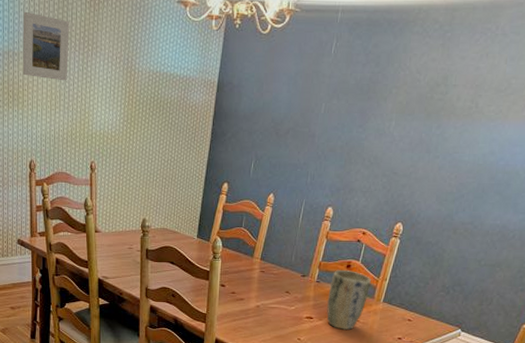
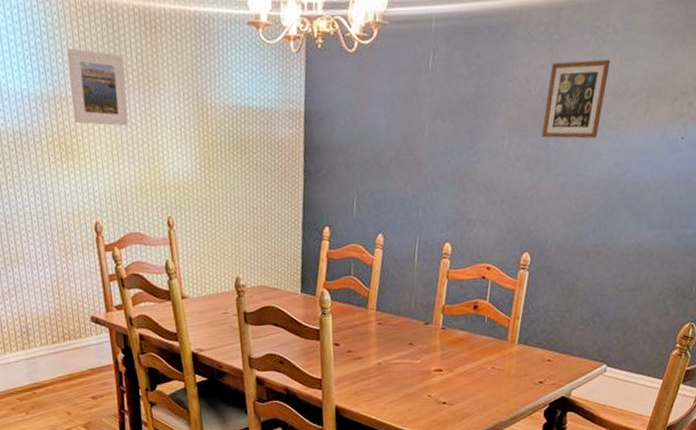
plant pot: present [326,270,371,331] -> none [456,312,502,380]
picture frame: none [426,58,496,127] -> present [542,59,610,139]

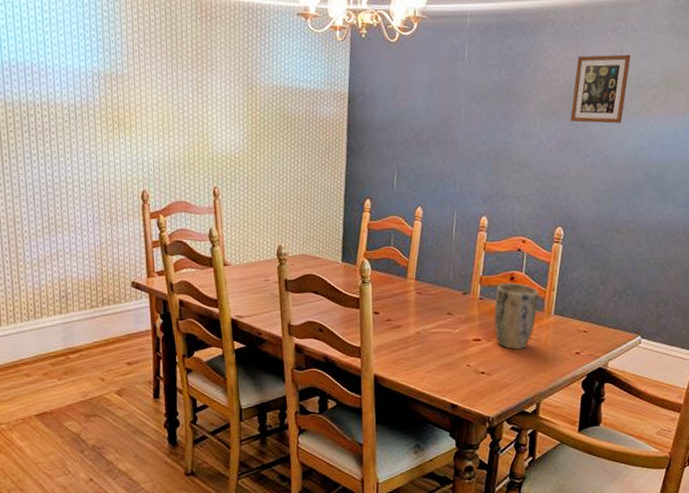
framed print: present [67,48,129,126] -> none [126,31,181,102]
plant pot: none [456,312,502,380] -> present [493,283,539,351]

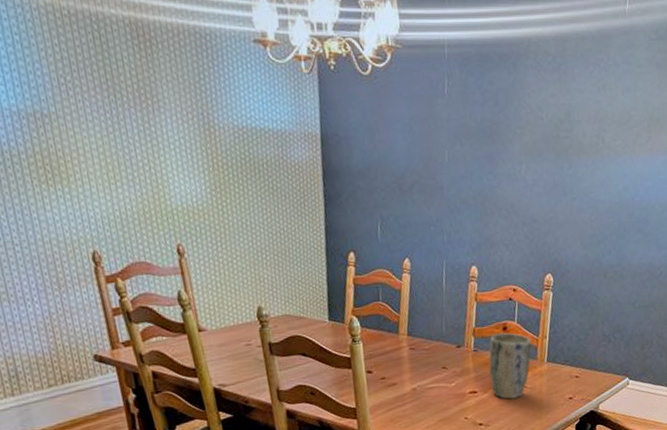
picture frame: present [570,54,631,124] -> none [556,90,614,165]

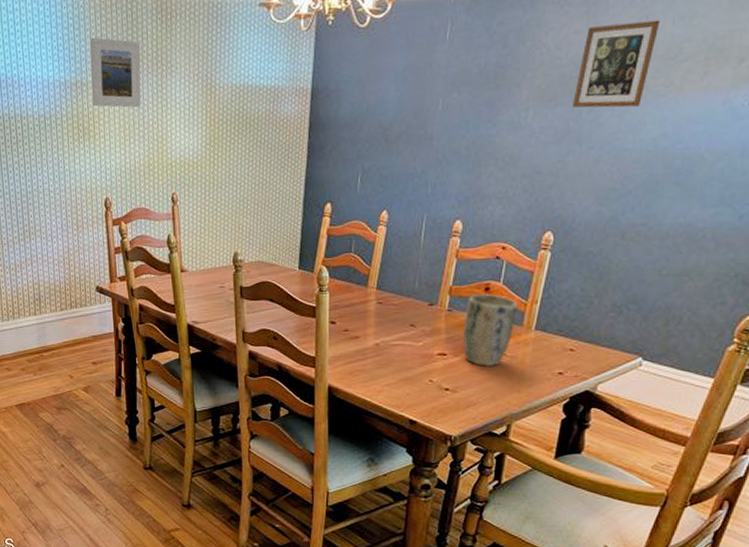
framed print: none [46,59,126,147] -> present [90,37,141,108]
picture frame: none [556,90,614,165] -> present [573,19,660,108]

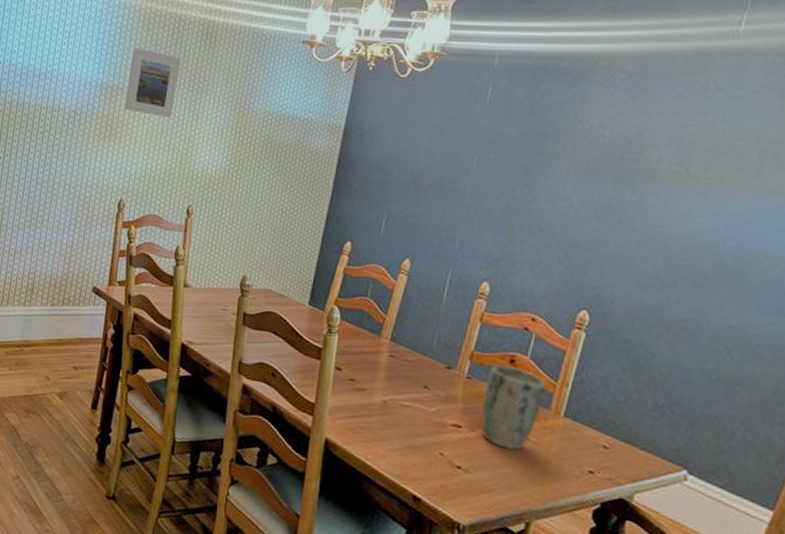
picture frame: present [573,19,660,108] -> none [616,112,710,196]

